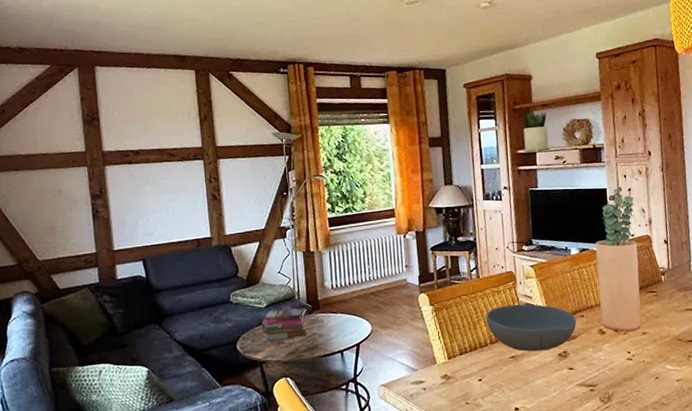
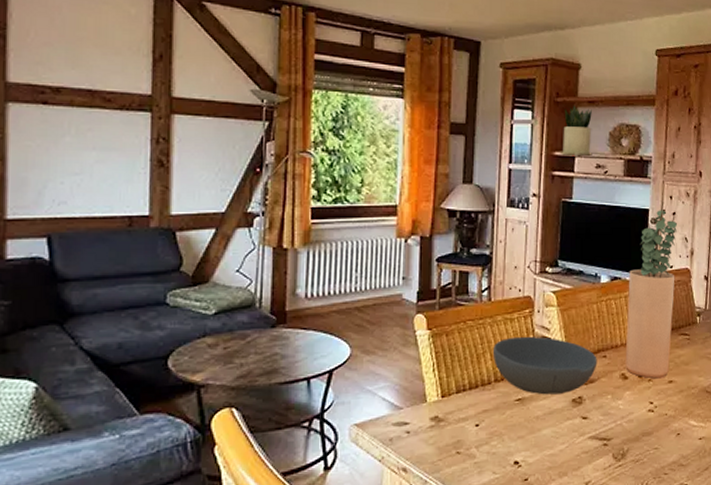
books: present [261,307,307,341] -> none [205,318,268,359]

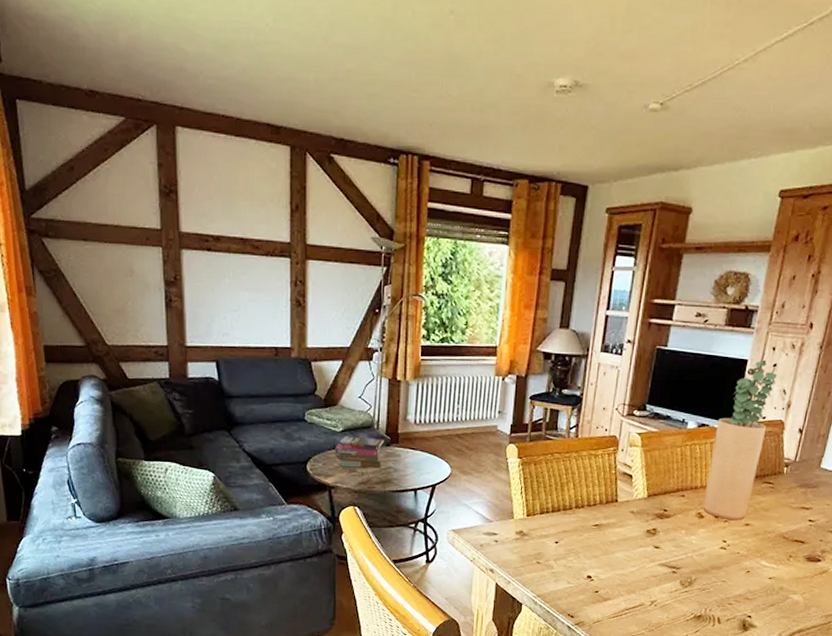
books: none [205,318,268,359] -> present [335,436,384,469]
bowl: present [494,336,597,395] -> none [576,471,676,525]
planter: present [559,105,592,157] -> none [659,251,699,305]

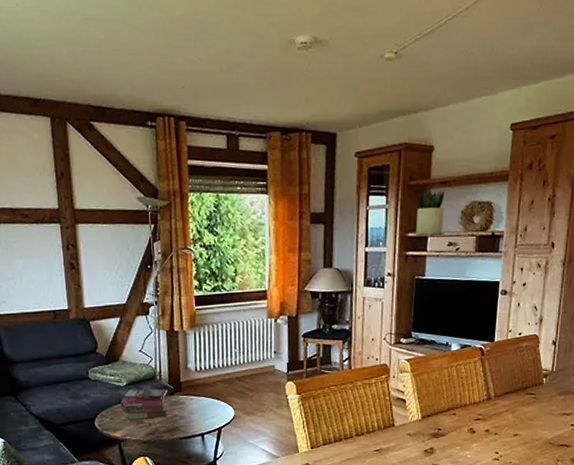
planter: none [659,251,699,305] -> present [412,187,445,237]
vase: present [702,353,778,521] -> none [473,274,528,433]

